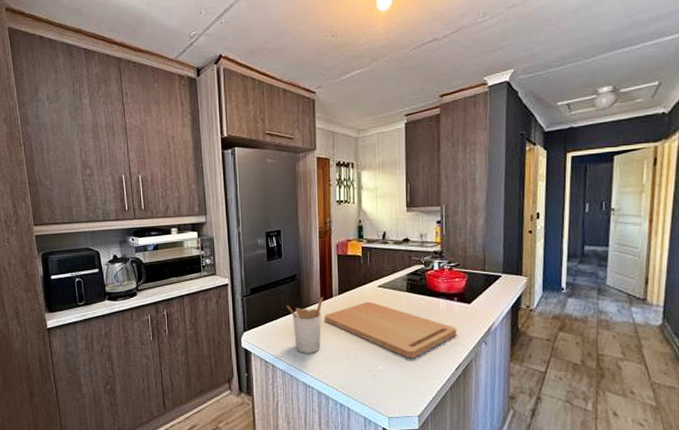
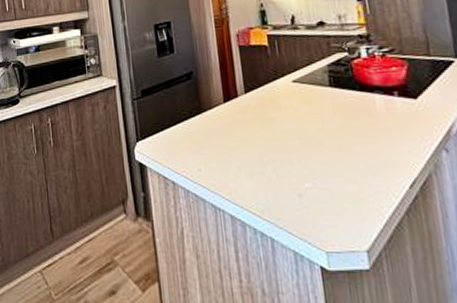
utensil holder: present [286,297,323,353] -> none [183,97,229,167]
cutting board: present [325,301,457,358] -> none [230,100,404,171]

